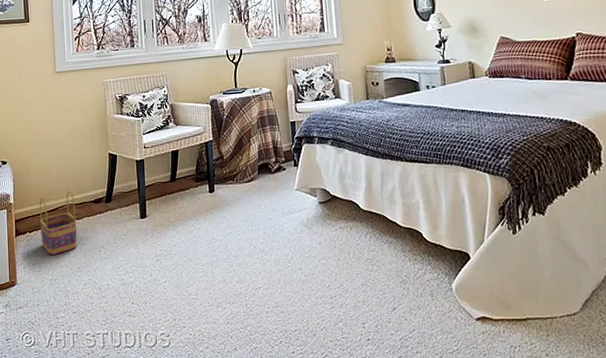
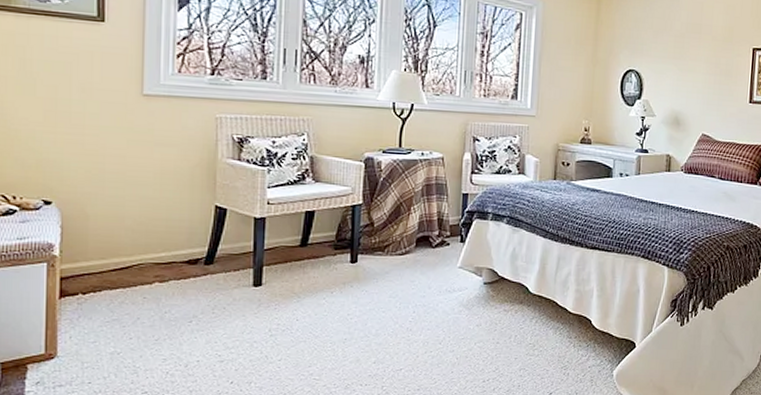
basket: present [39,191,77,256] -> none [100,246,159,324]

